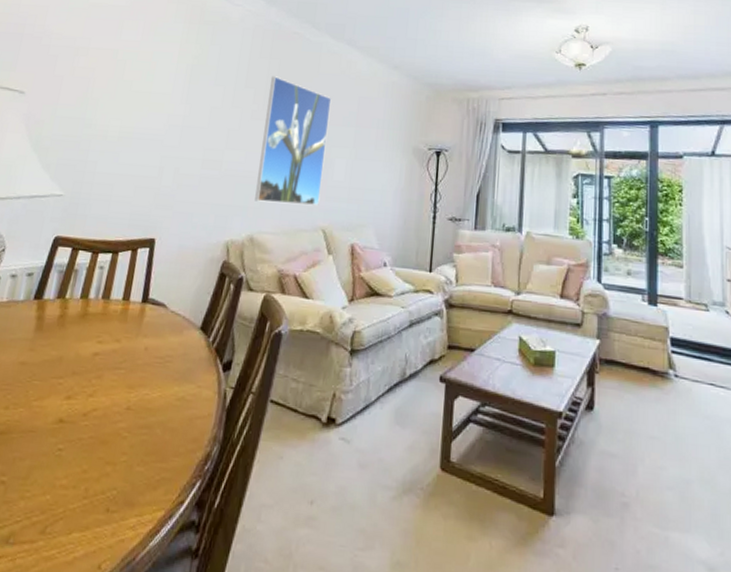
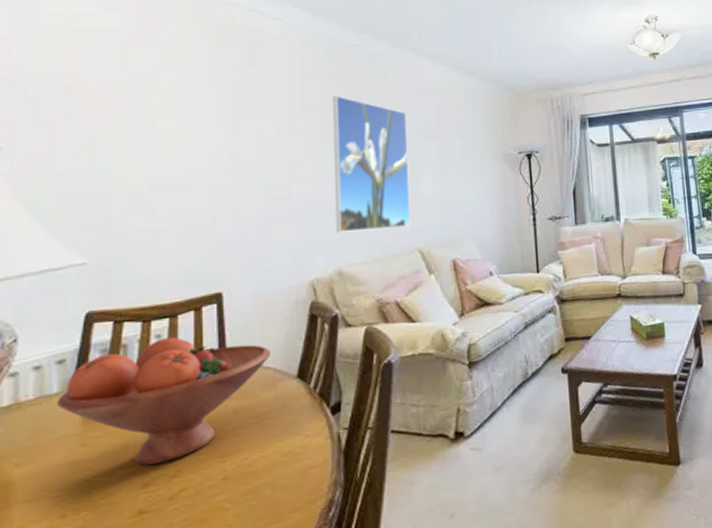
fruit bowl: none [21,270,184,381] -> present [58,336,272,465]

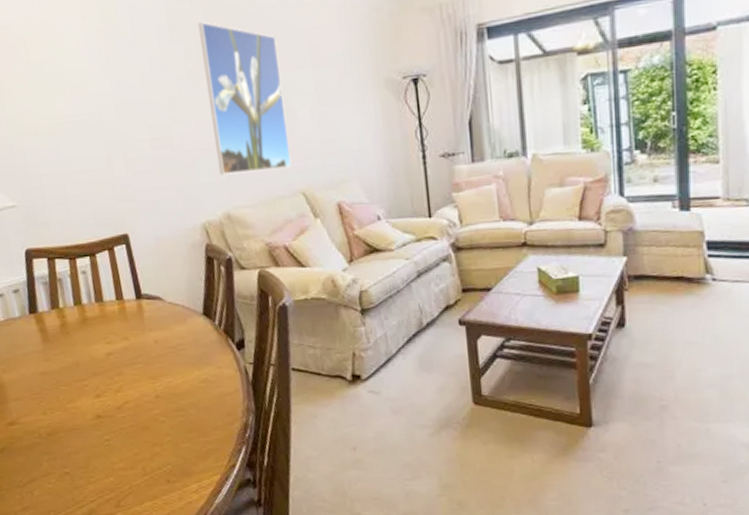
fruit bowl: present [58,336,272,465] -> none [20,273,178,380]

